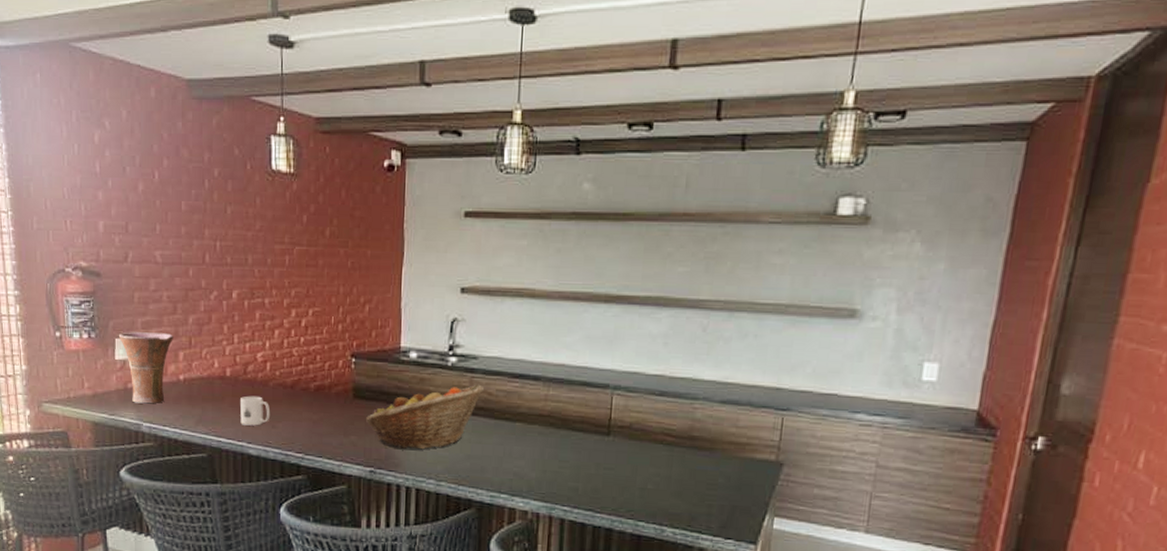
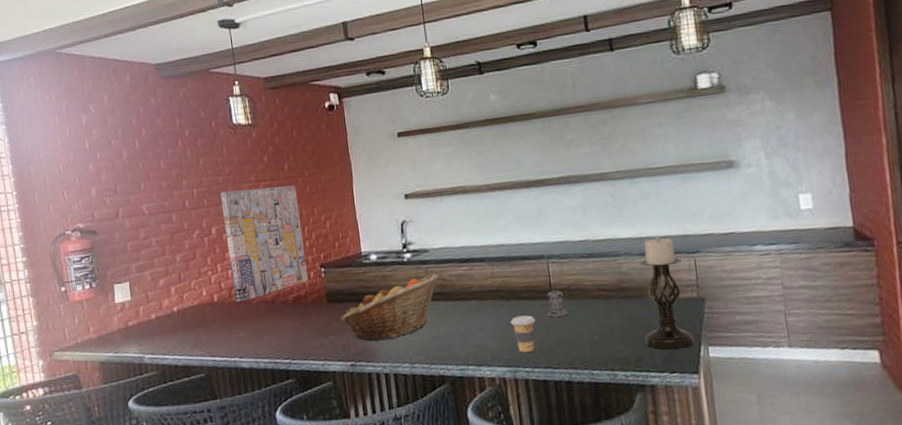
vase: present [118,332,173,404] -> none [116,273,165,339]
mug: present [240,396,271,426] -> none [229,314,257,343]
wall art: none [247,250,336,382] -> present [220,185,308,303]
coffee cup: none [556,448,586,490] -> present [510,315,536,353]
pepper shaker: none [599,426,625,457] -> present [546,290,569,318]
candle holder: none [703,384,767,515] -> present [639,236,695,350]

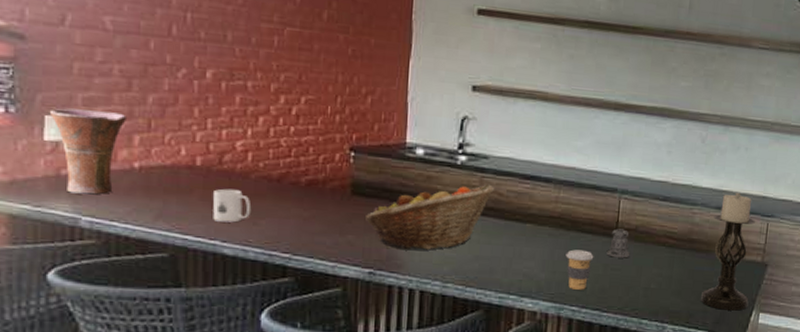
vase: none [116,273,165,339] -> present [49,108,126,195]
wall art: present [220,185,308,303] -> none [225,26,335,174]
mug: none [229,314,257,343] -> present [213,188,252,223]

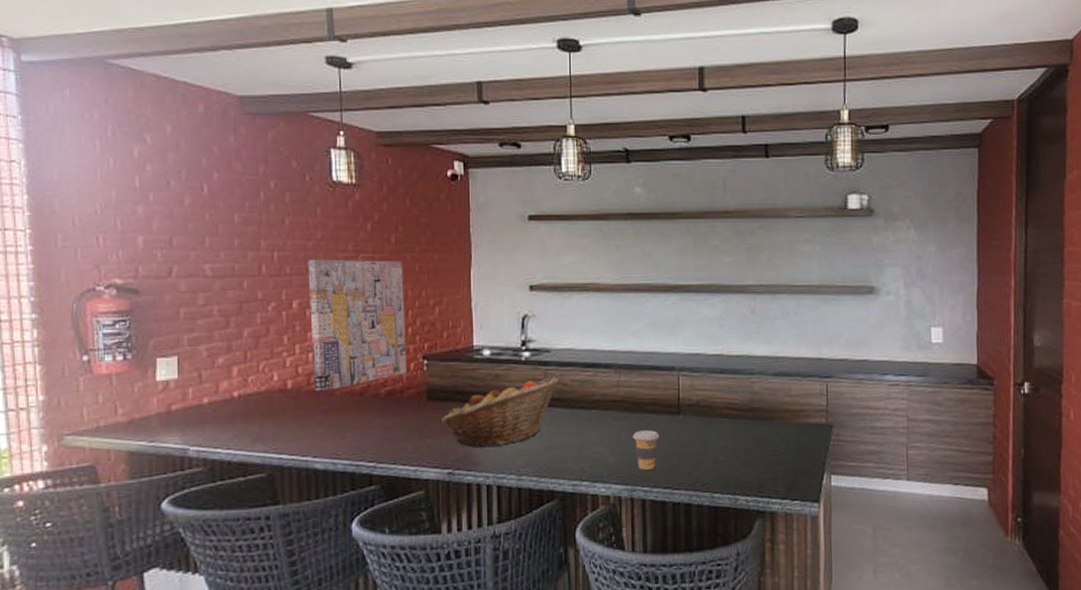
vase: present [49,108,126,195] -> none [160,349,226,426]
mug: present [213,188,252,223] -> none [304,407,338,439]
wall art: none [225,26,335,174] -> present [308,259,406,392]
pepper shaker: present [606,228,630,258] -> none [671,405,695,434]
candle holder: present [700,192,755,311] -> none [769,357,819,476]

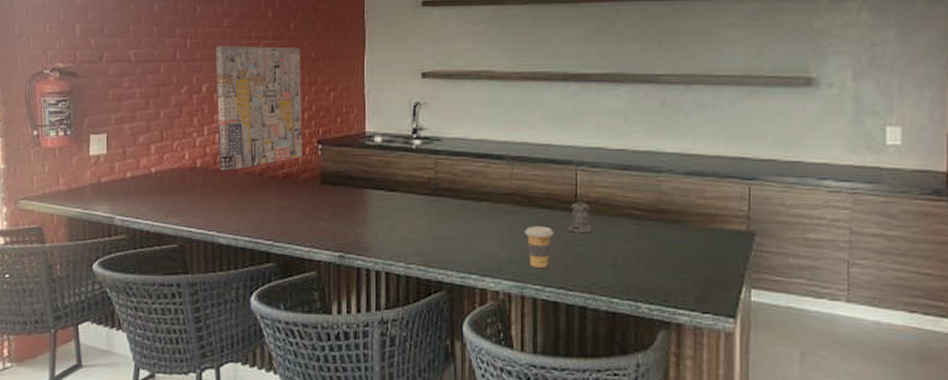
fruit basket: present [442,376,559,448] -> none [334,165,450,233]
pepper shaker: none [671,405,695,434] -> present [567,202,593,233]

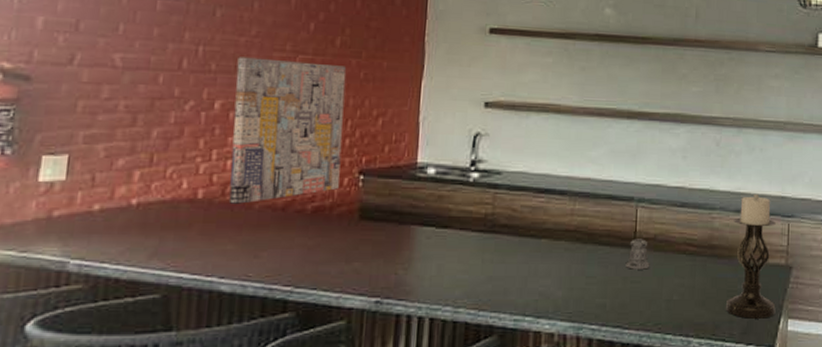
coffee cup: present [524,226,554,268] -> none [583,263,613,306]
candle holder: none [677,155,736,287] -> present [725,193,776,319]

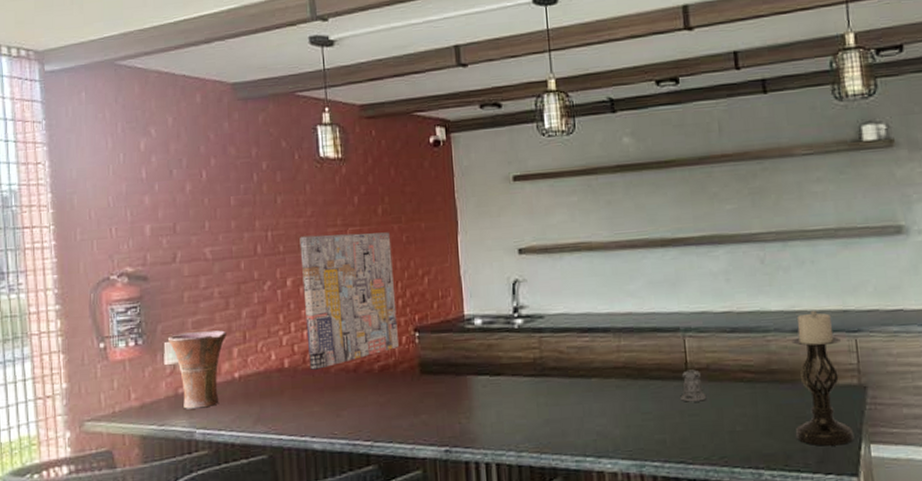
vase: none [47,147,128,236] -> present [167,330,226,409]

